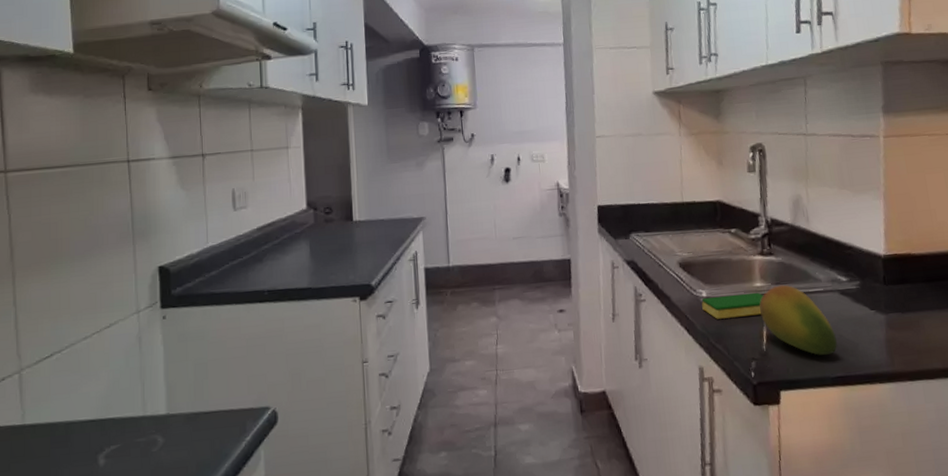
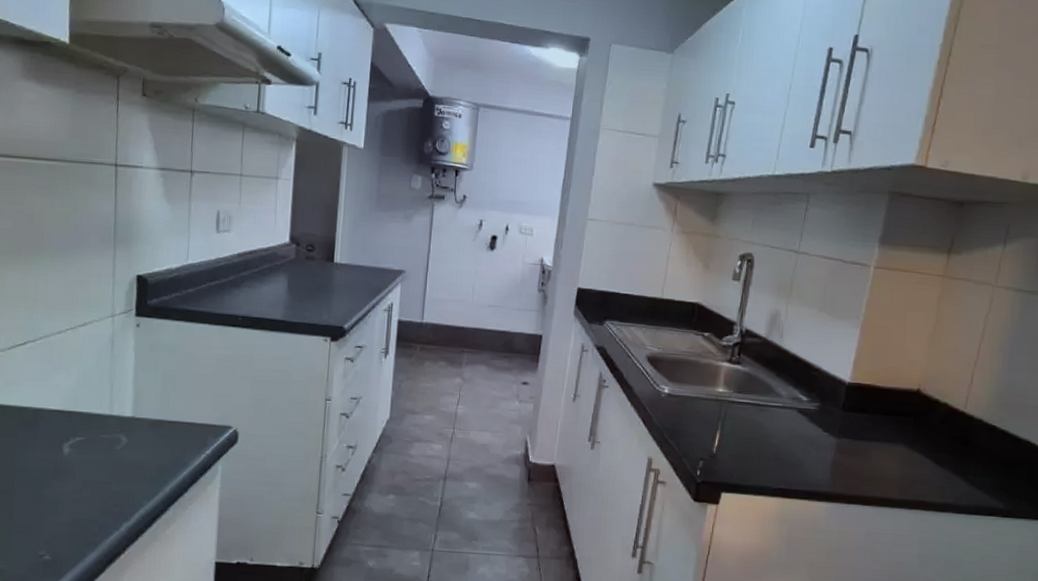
dish sponge: present [701,292,764,319] -> none [662,395,724,419]
fruit: present [759,284,837,355] -> none [717,394,785,467]

